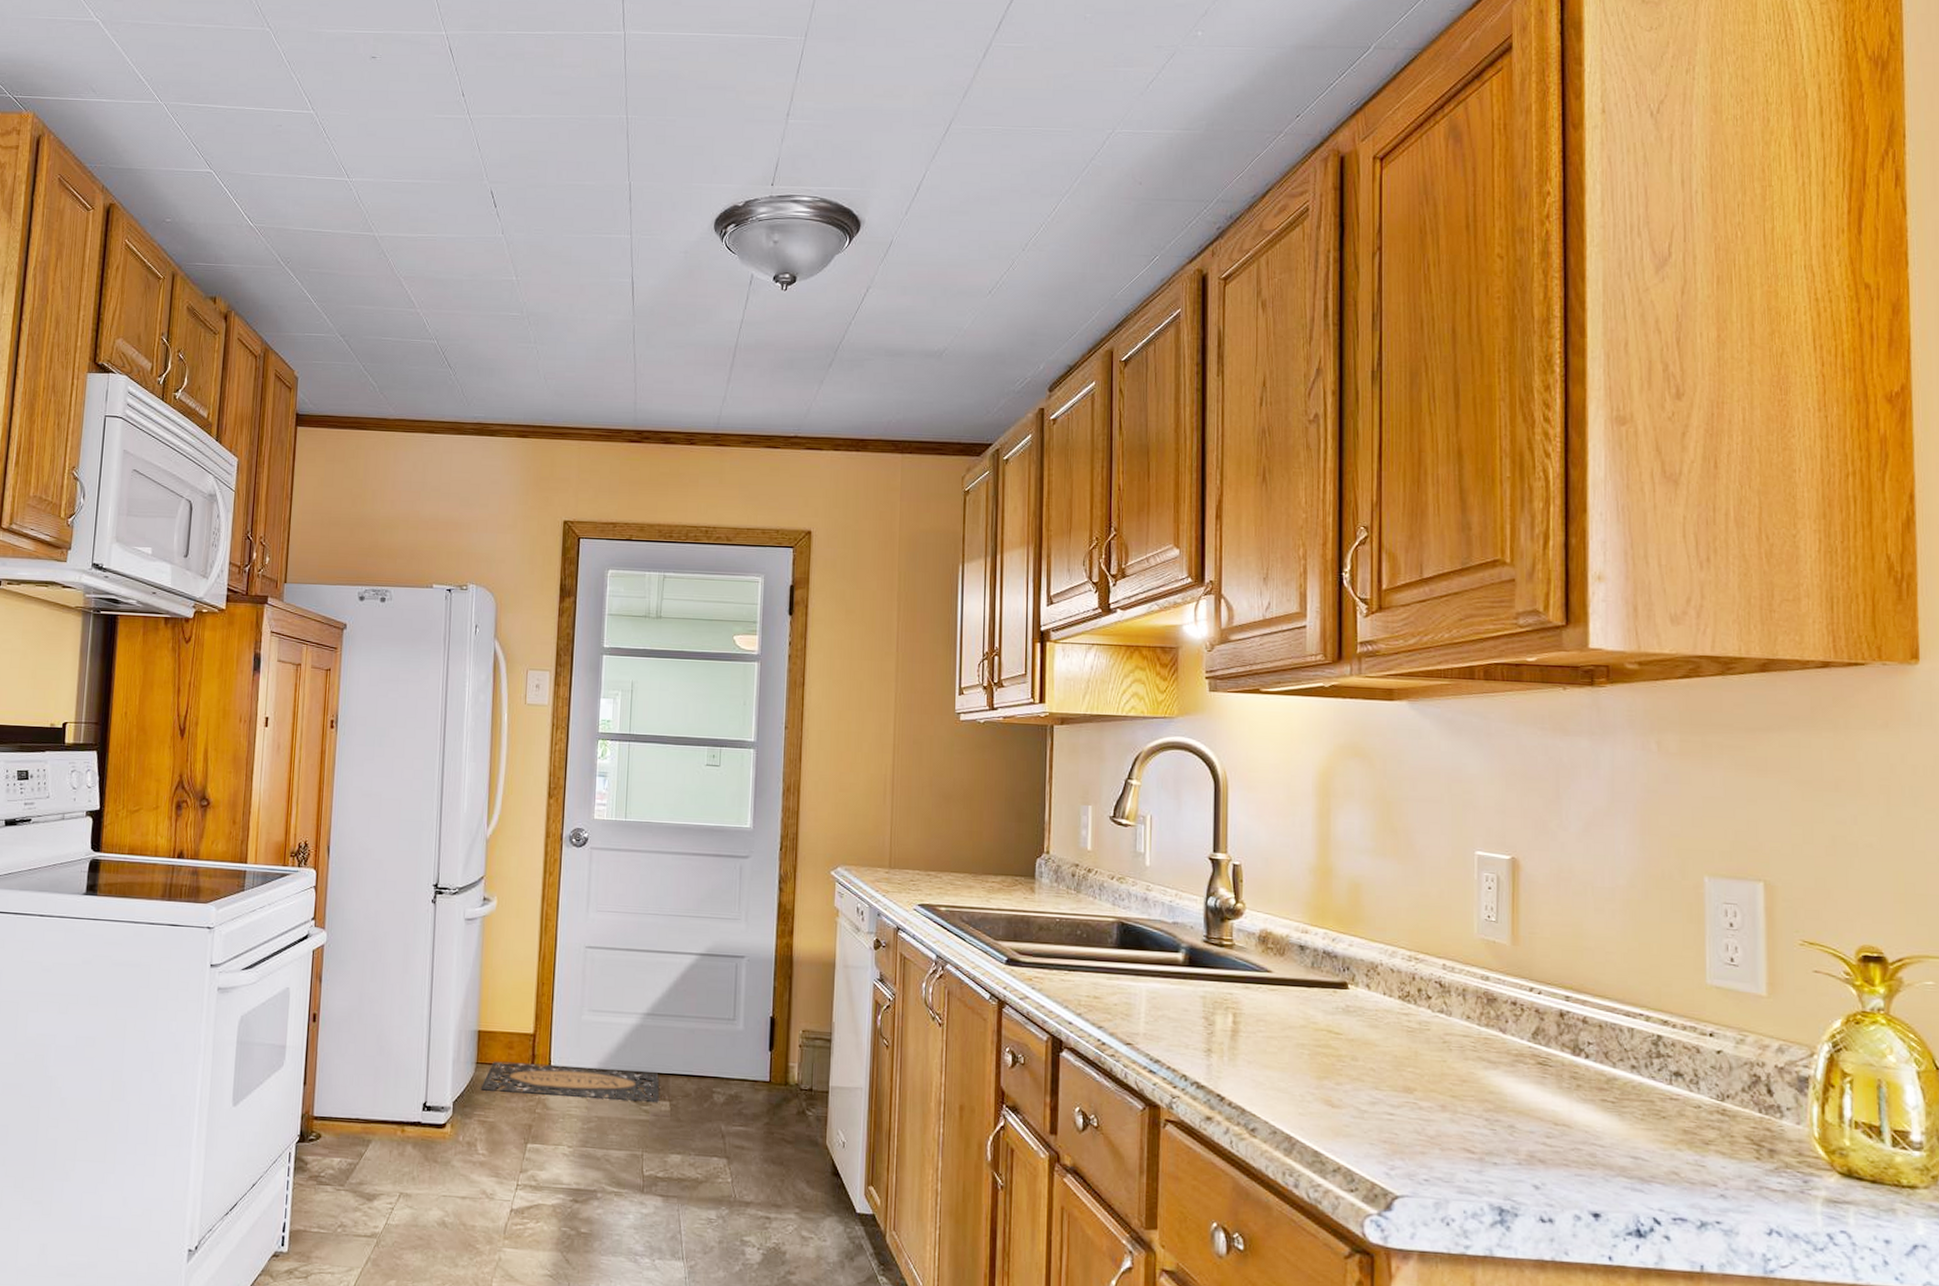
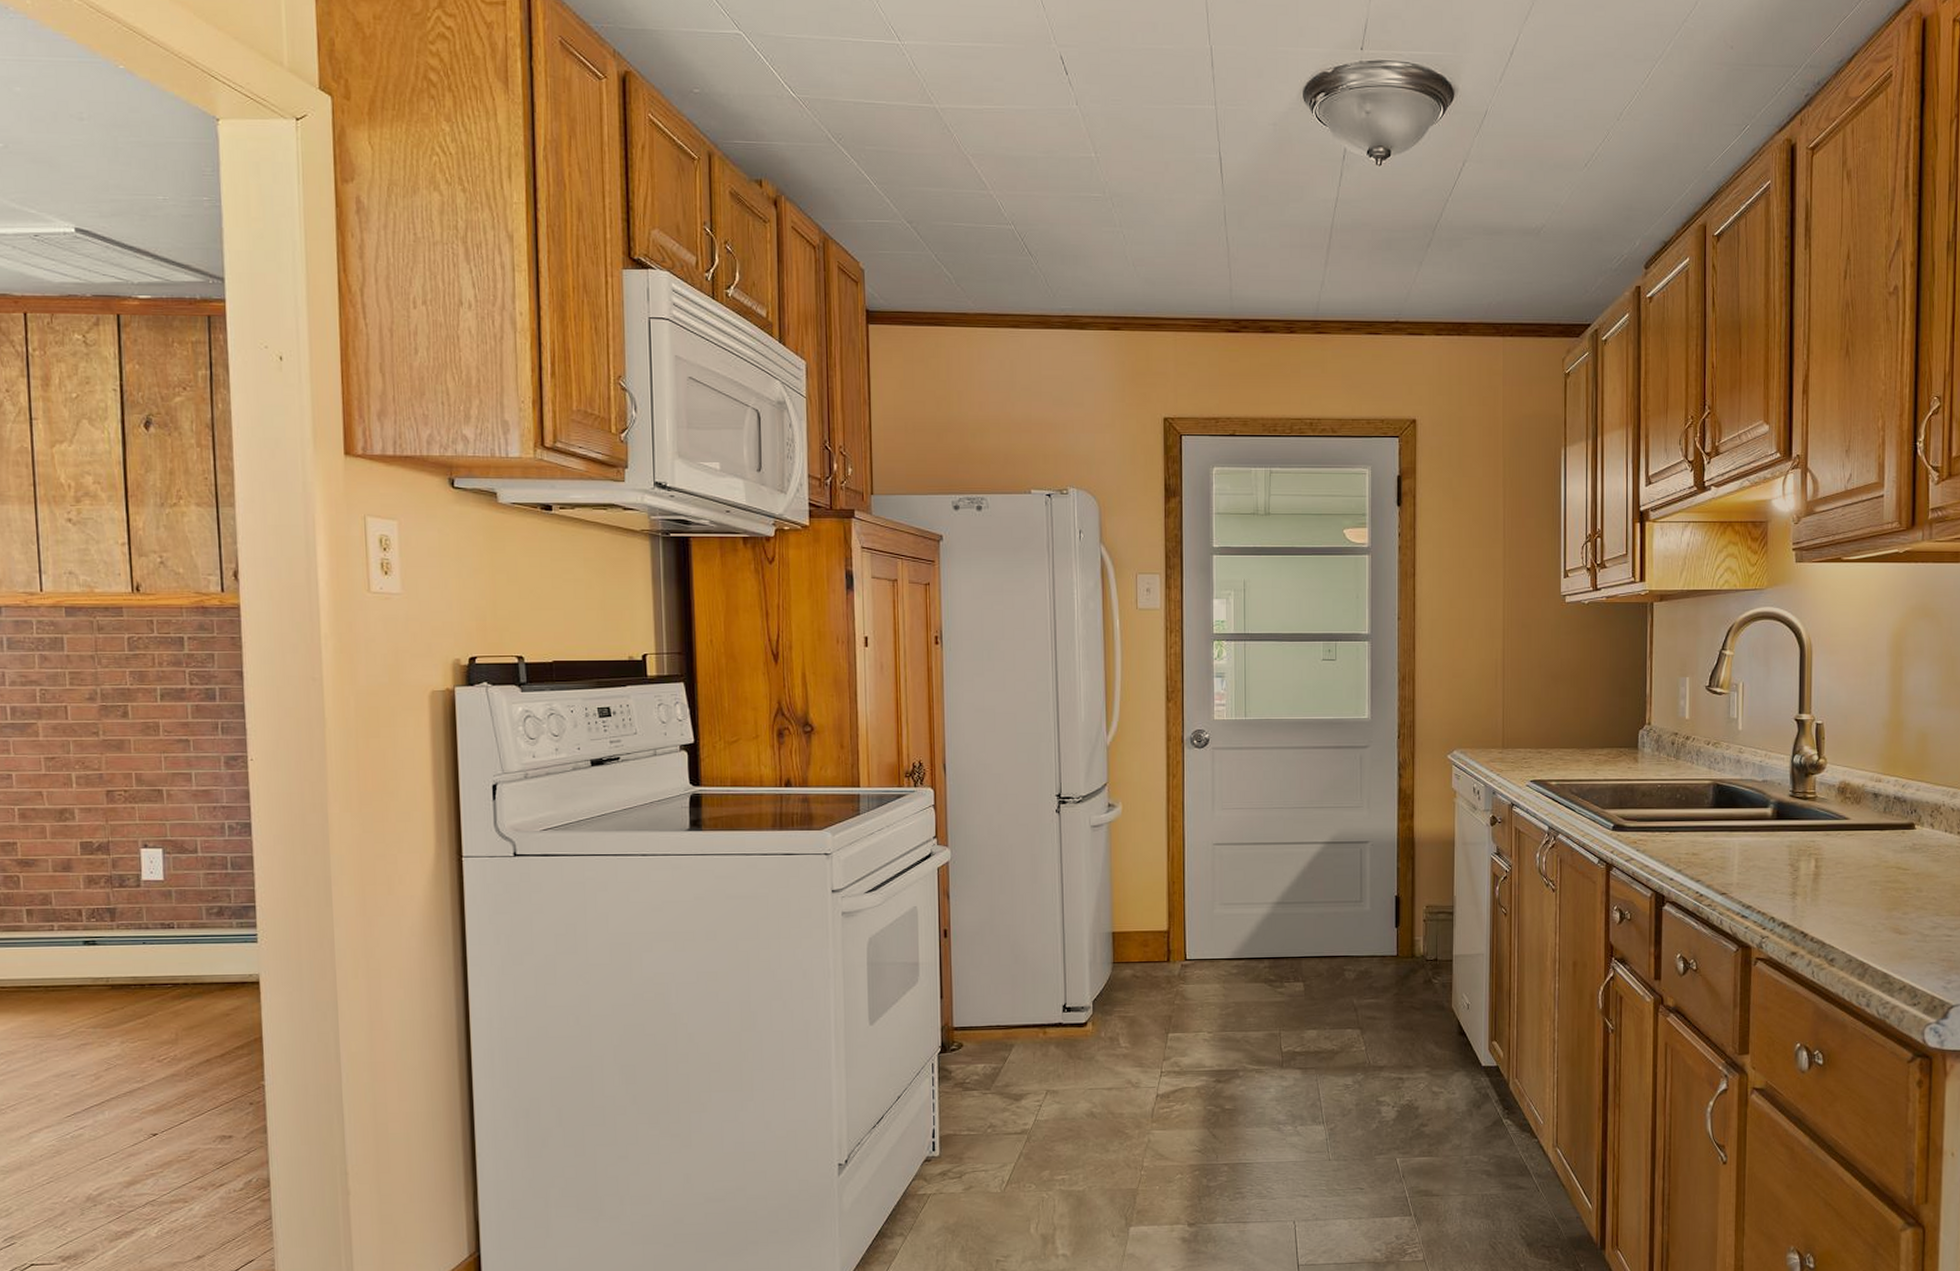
doormat: present [480,1061,659,1102] -> none [1119,956,1293,988]

